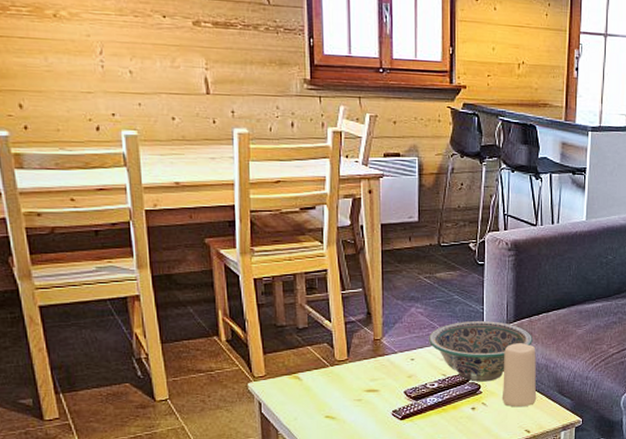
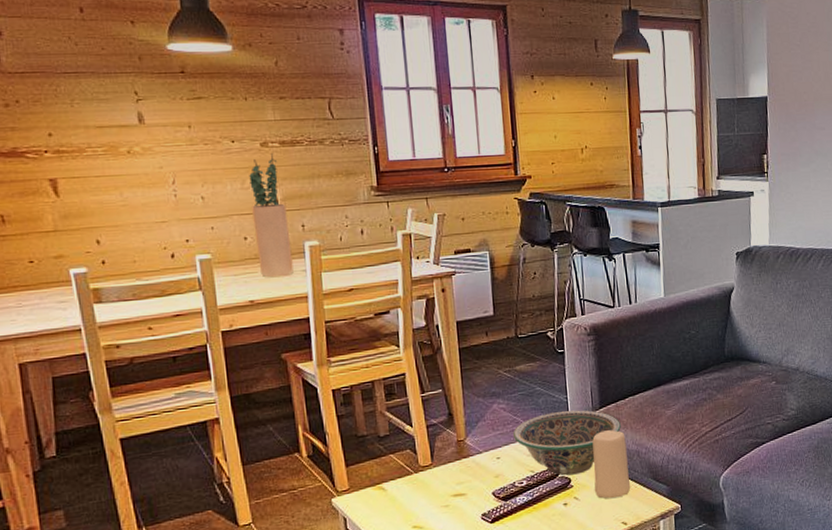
vase: none [180,33,221,162] -> present [249,153,294,278]

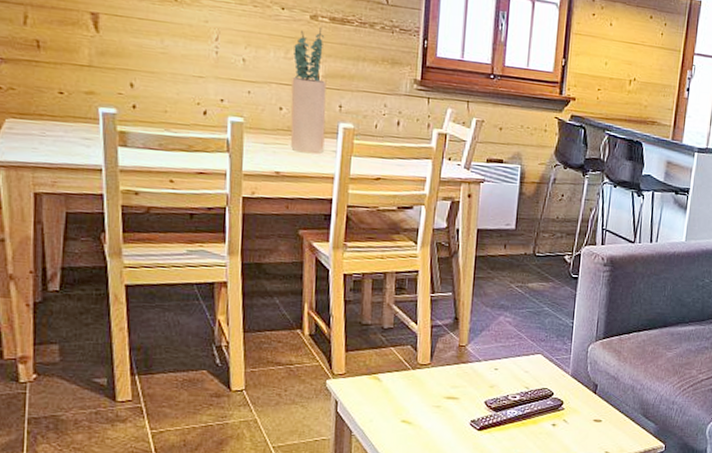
decorative bowl: present [512,410,621,476] -> none [514,334,621,398]
candle: present [592,430,631,499] -> none [584,361,624,428]

